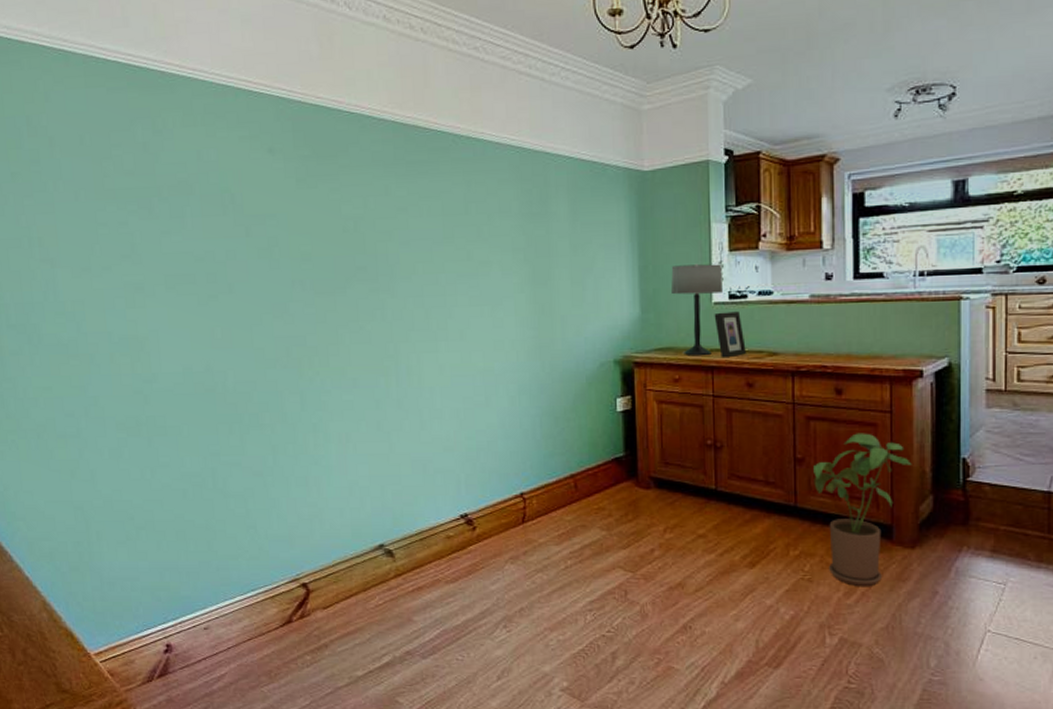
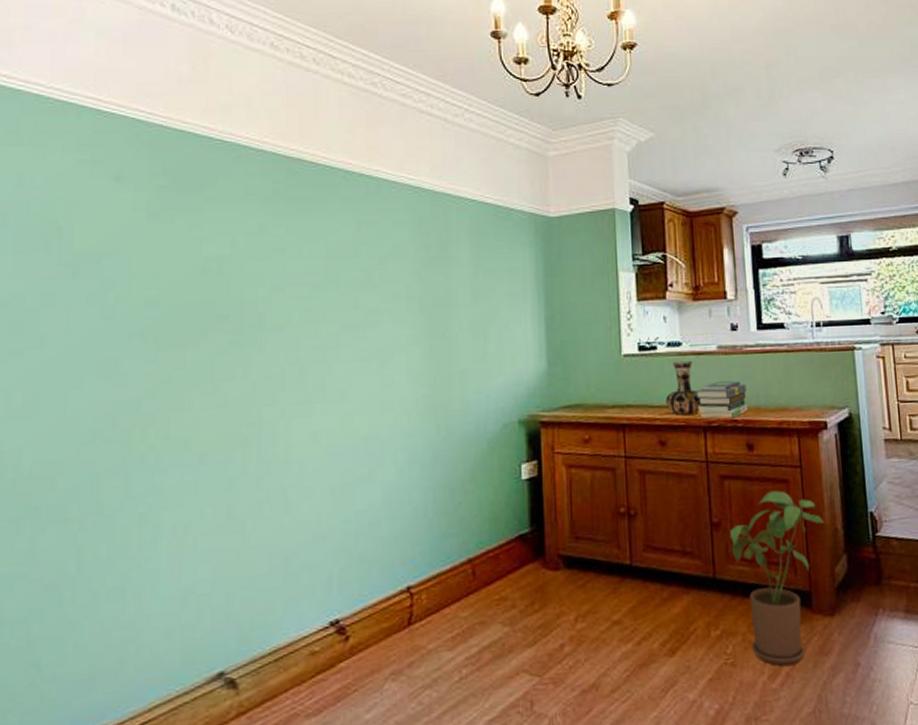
table lamp: present [671,263,724,356] -> none [579,313,633,414]
picture frame: present [714,311,746,358] -> none [624,364,657,415]
decorative vase: none [755,308,793,360] -> present [666,360,703,415]
books: none [786,329,840,365] -> present [697,381,749,420]

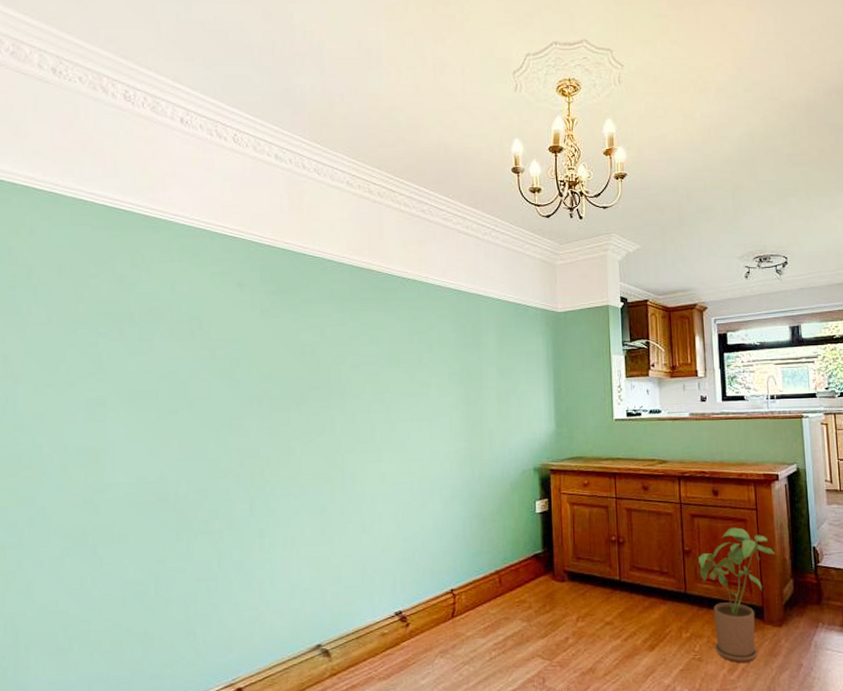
decorative vase: present [666,360,703,415] -> none [648,424,678,467]
books: present [697,381,749,420] -> none [673,441,715,471]

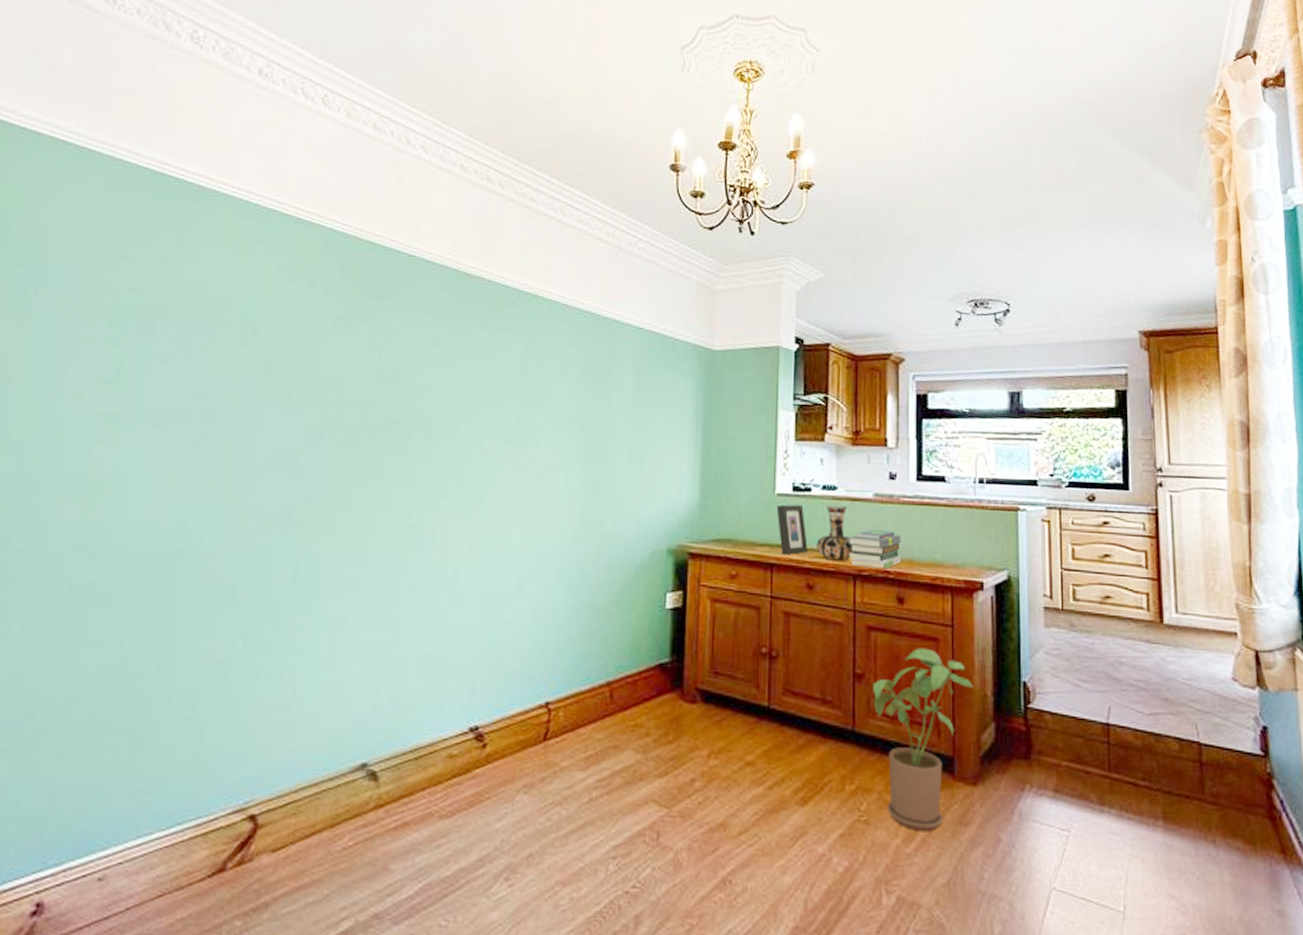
picture frame: none [615,427,641,466] -> present [776,504,808,555]
decorative vase: none [648,424,678,467] -> present [817,505,855,561]
books: none [673,441,715,471] -> present [849,530,902,569]

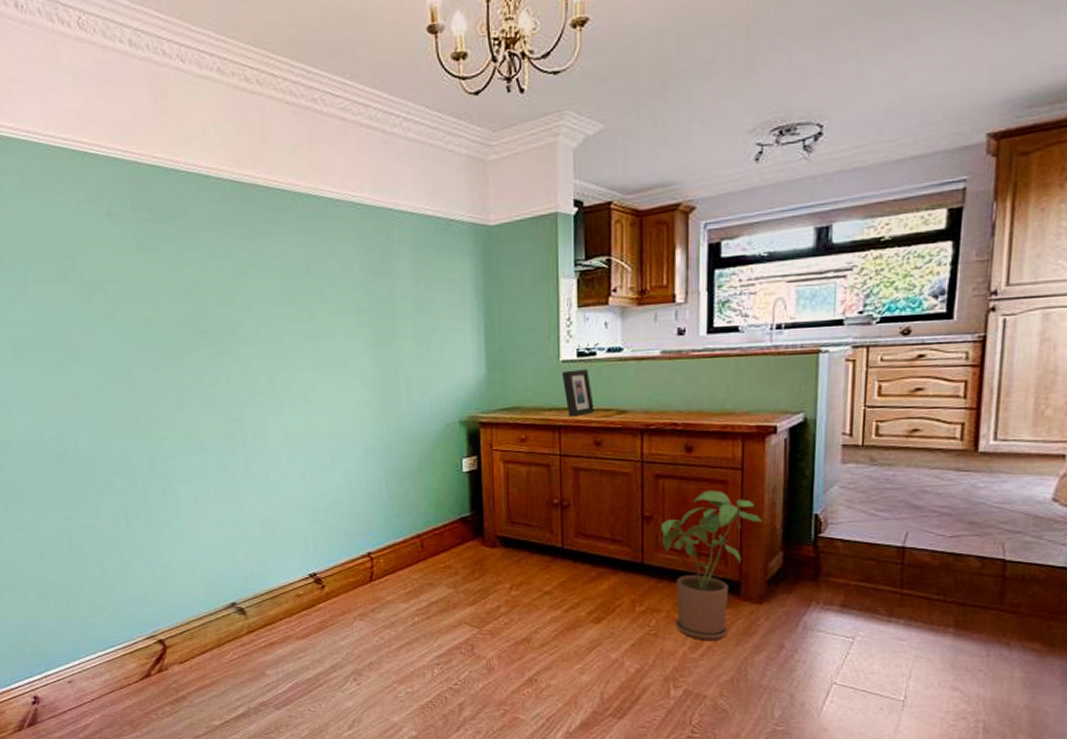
decorative vase: present [817,505,855,561] -> none [603,365,642,418]
books: present [849,530,902,569] -> none [636,385,691,423]

